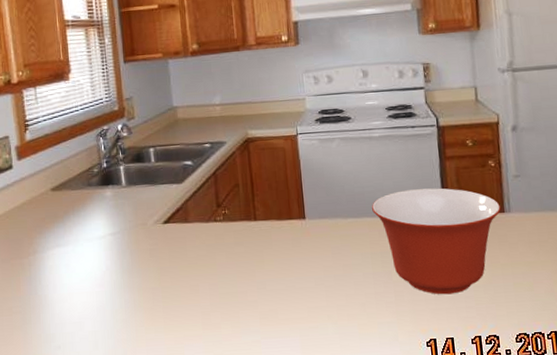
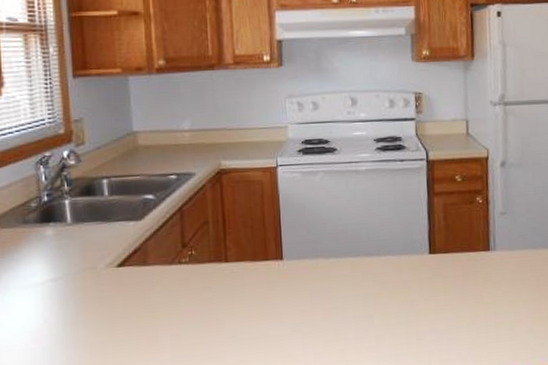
mixing bowl: present [371,188,501,295] -> none [354,225,486,337]

